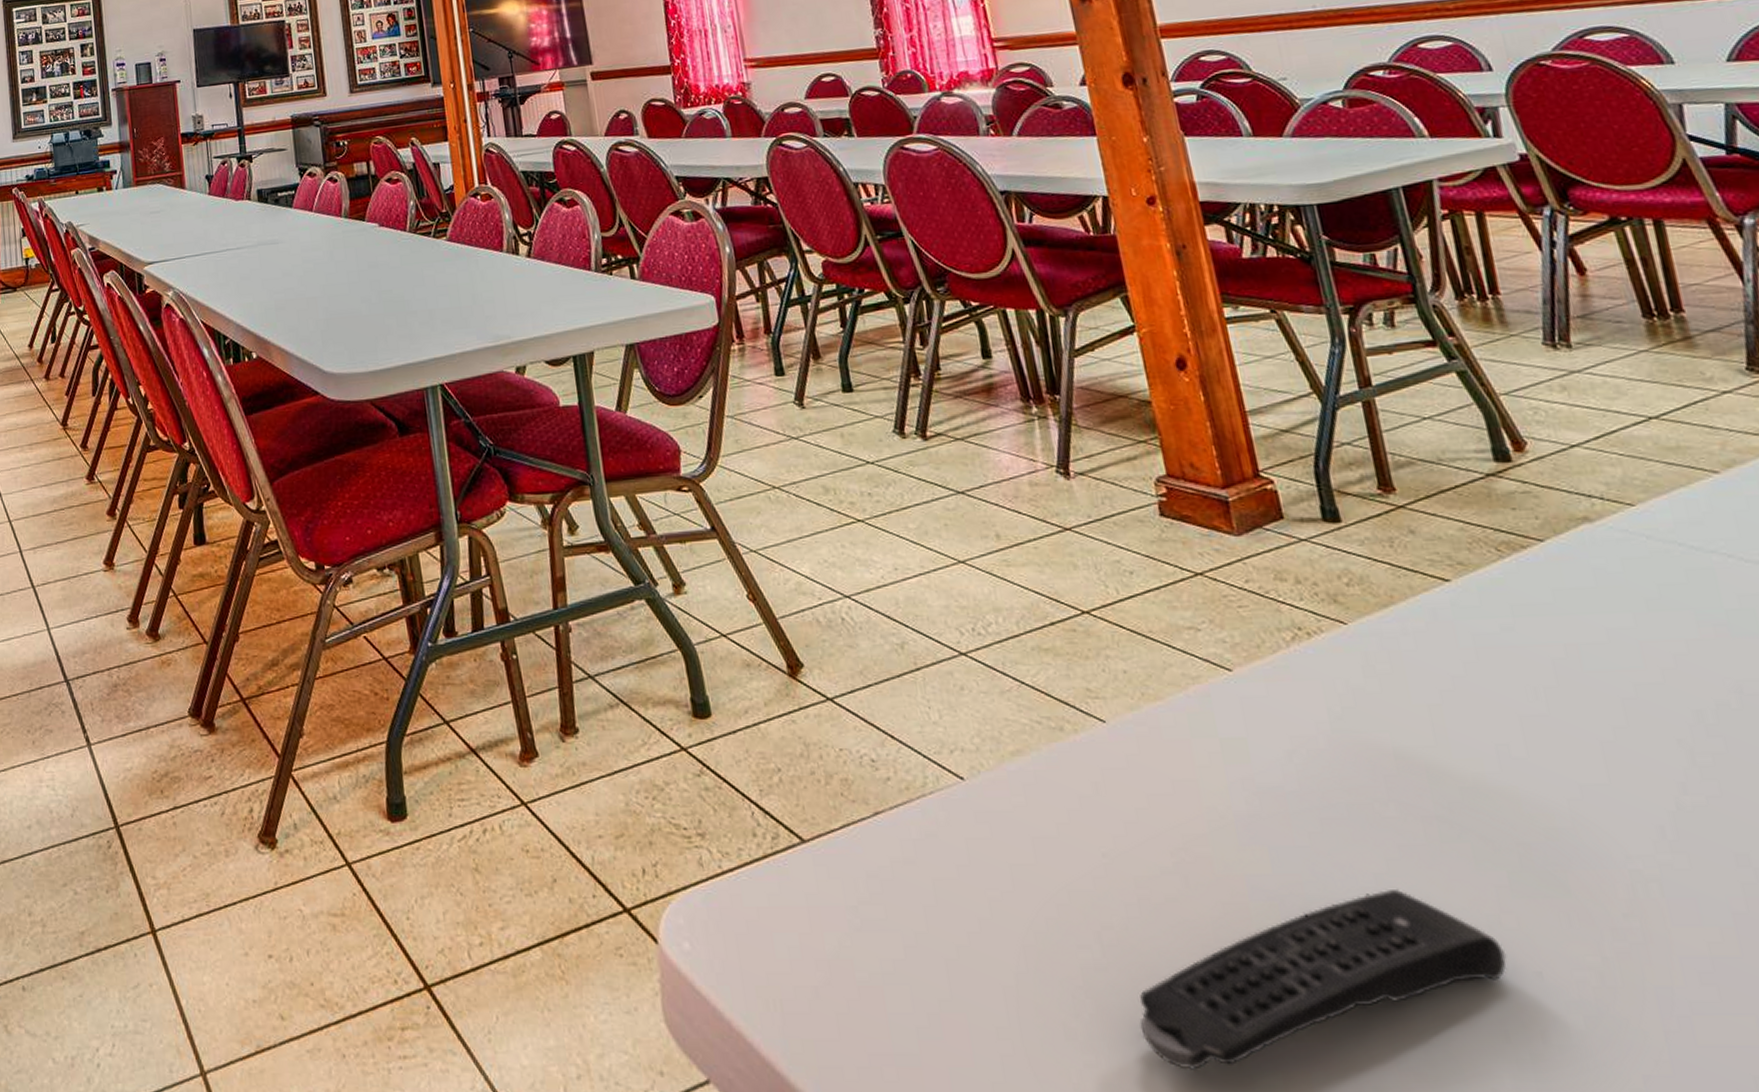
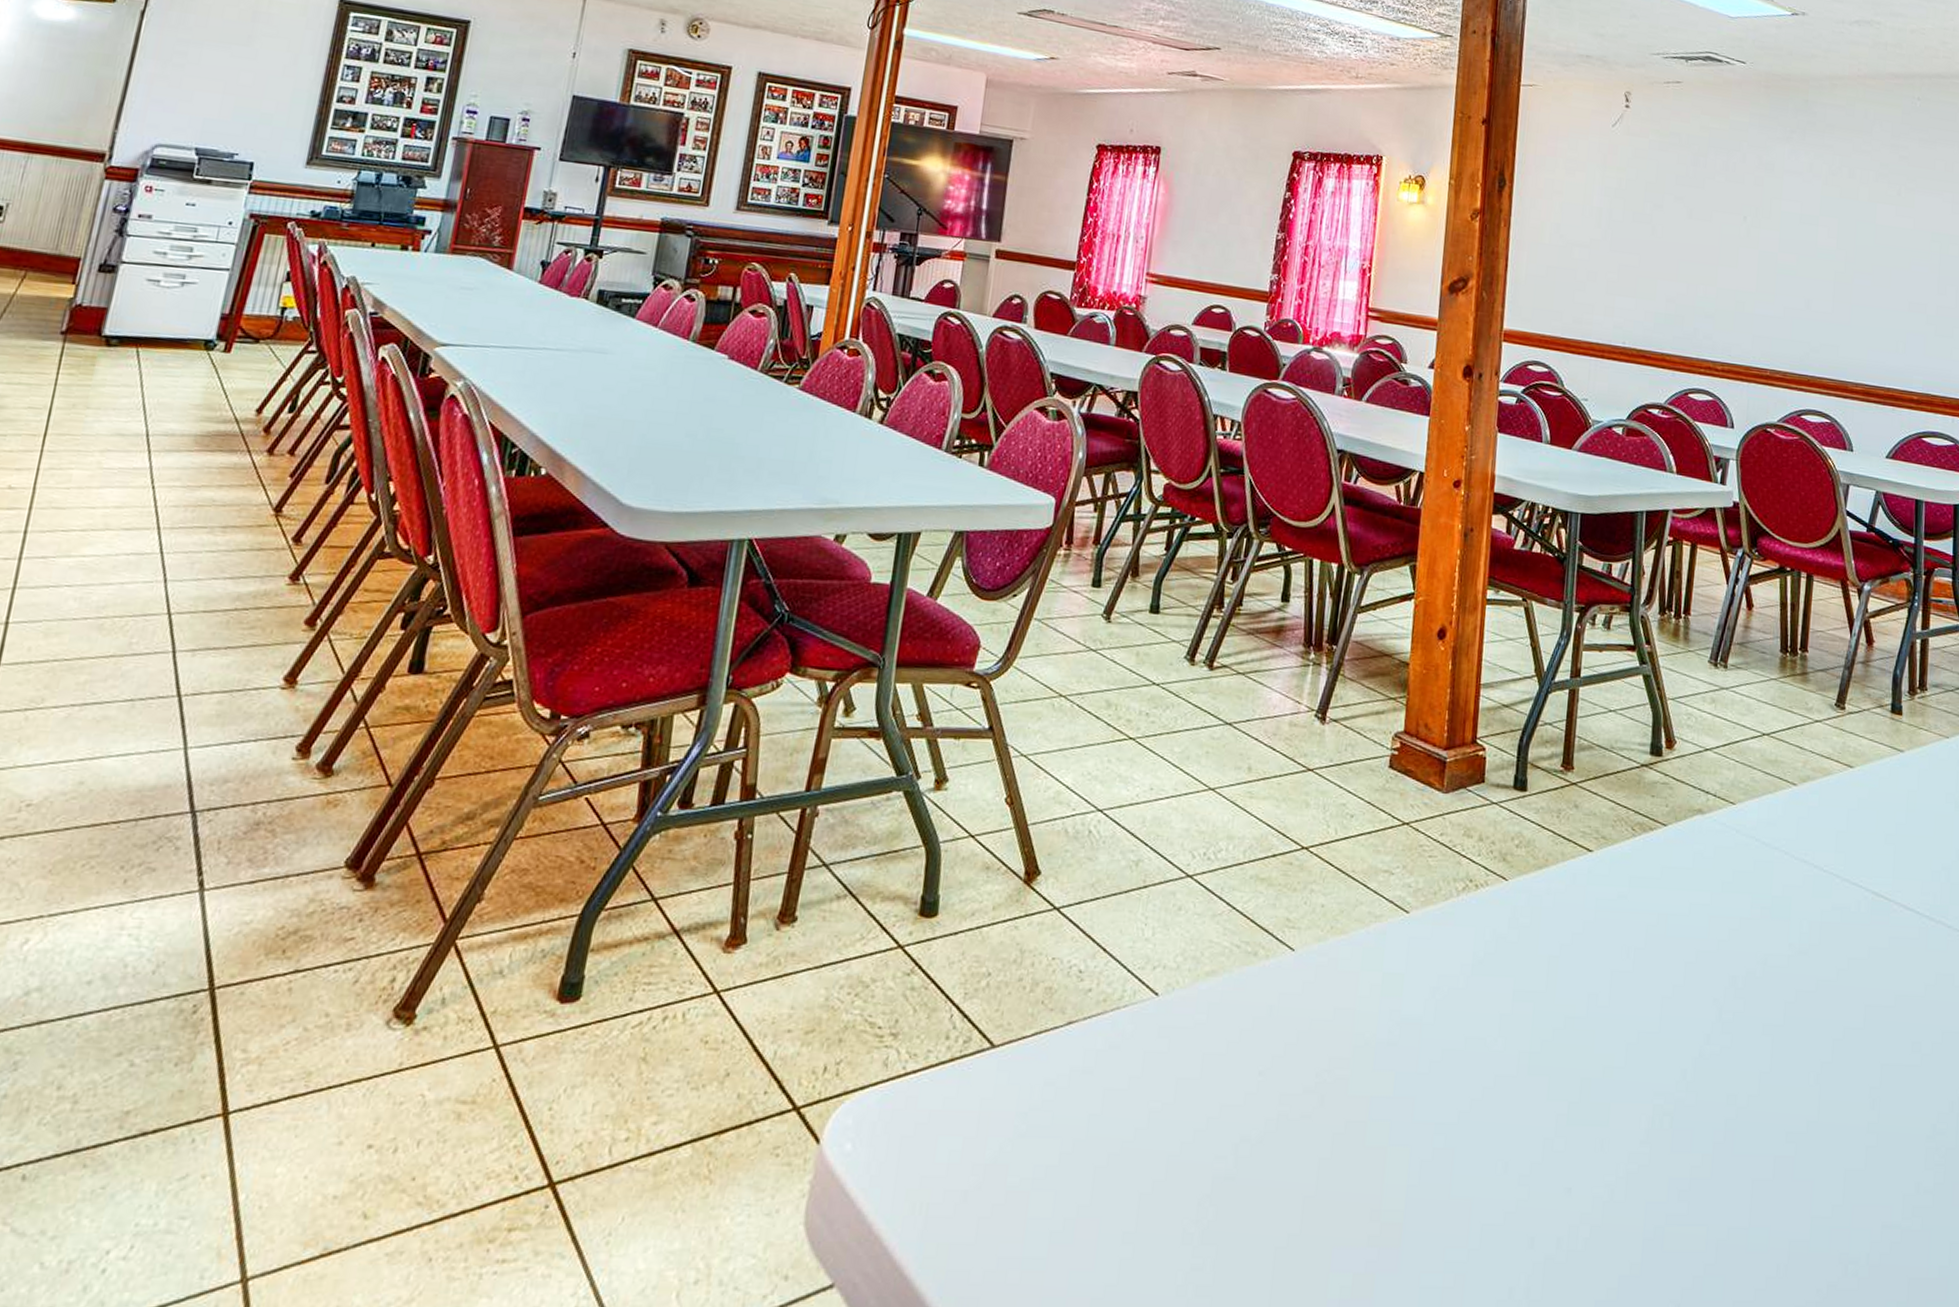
remote control: present [1139,888,1507,1070] -> none [1248,1113,1550,1272]

